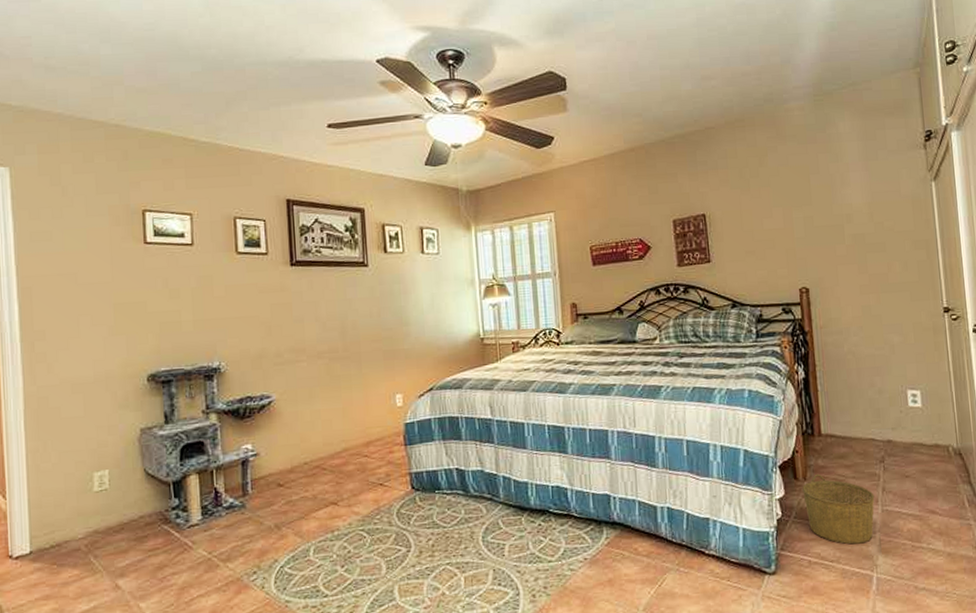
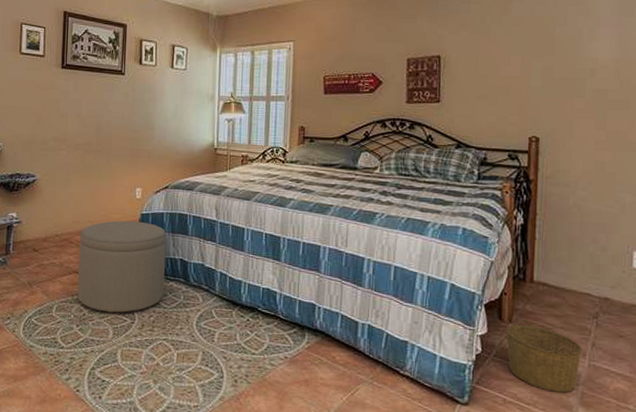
ottoman: none [333,432,442,545] -> present [77,220,166,313]

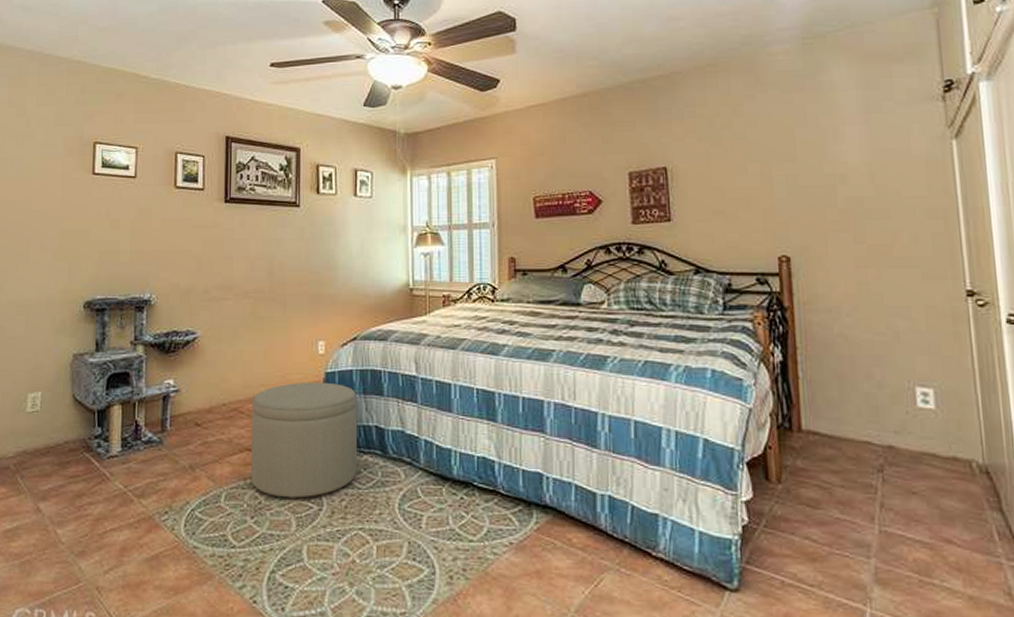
basket: present [506,318,582,393] -> none [776,476,870,569]

